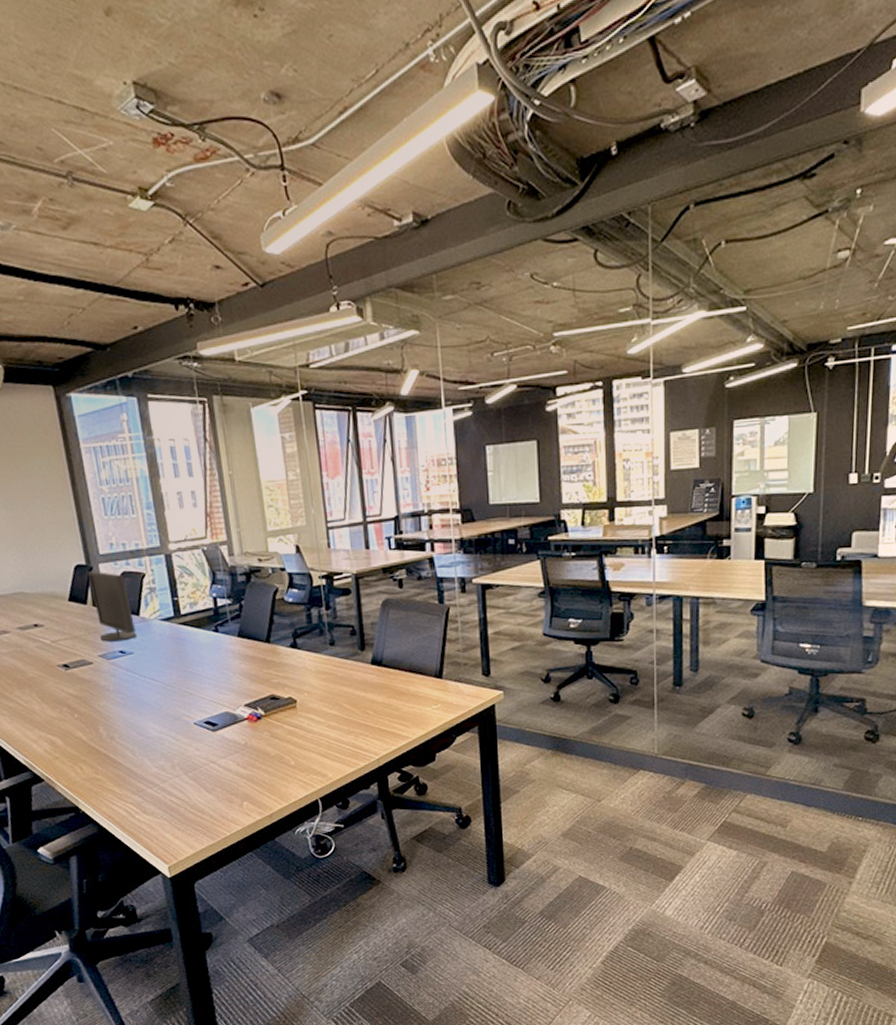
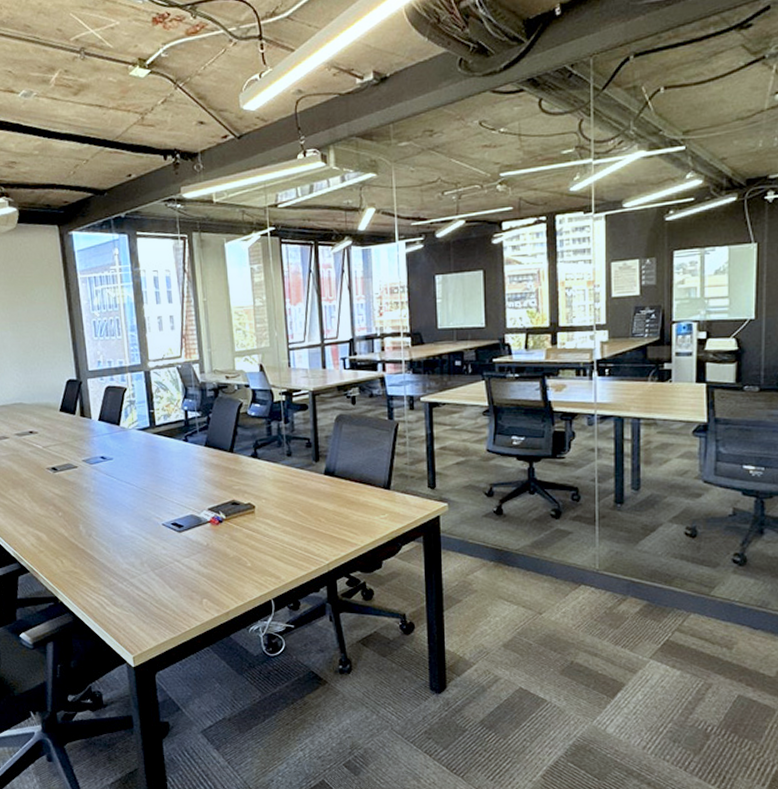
monitor: present [88,571,136,642] -> none [78,385,116,449]

